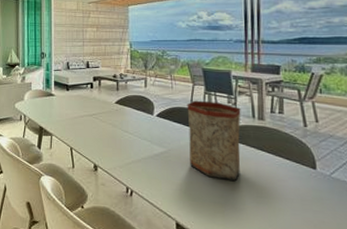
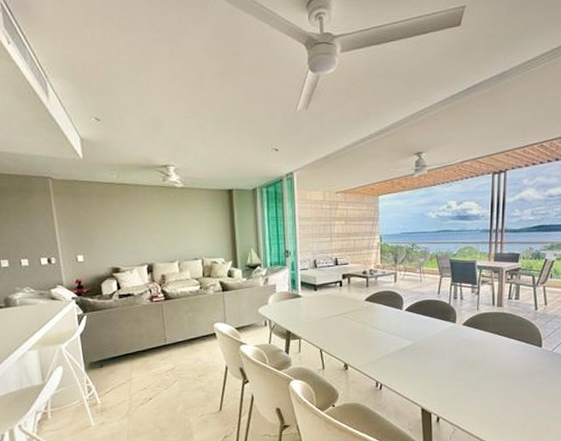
vase: present [187,100,241,182] -> none [434,292,483,366]

